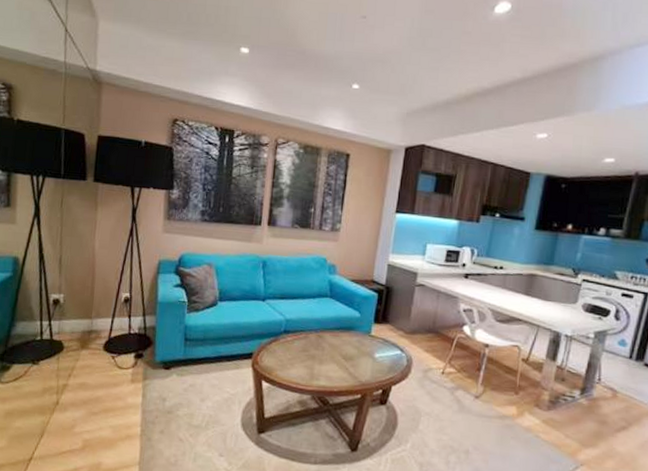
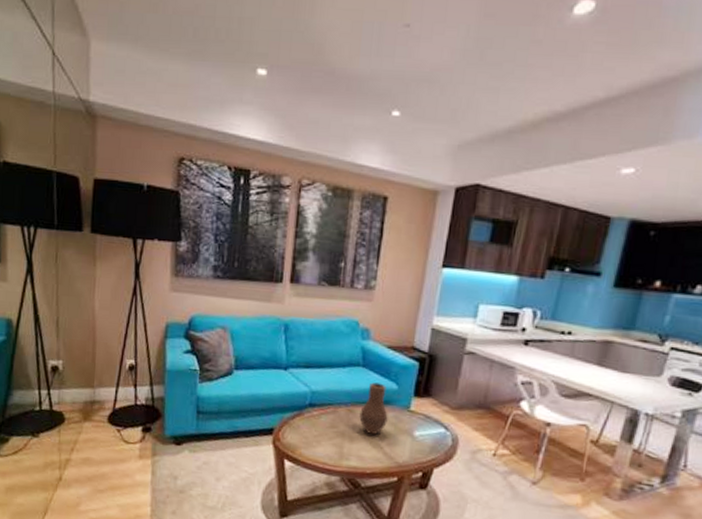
vase: none [327,311,352,357] -> present [359,382,388,435]

